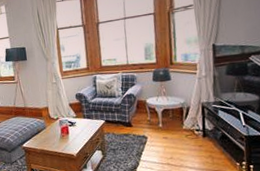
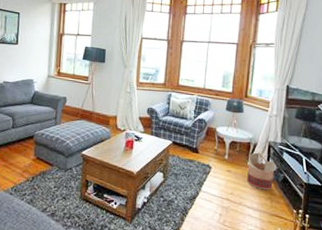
basket: none [183,114,212,150] -> present [246,151,274,191]

